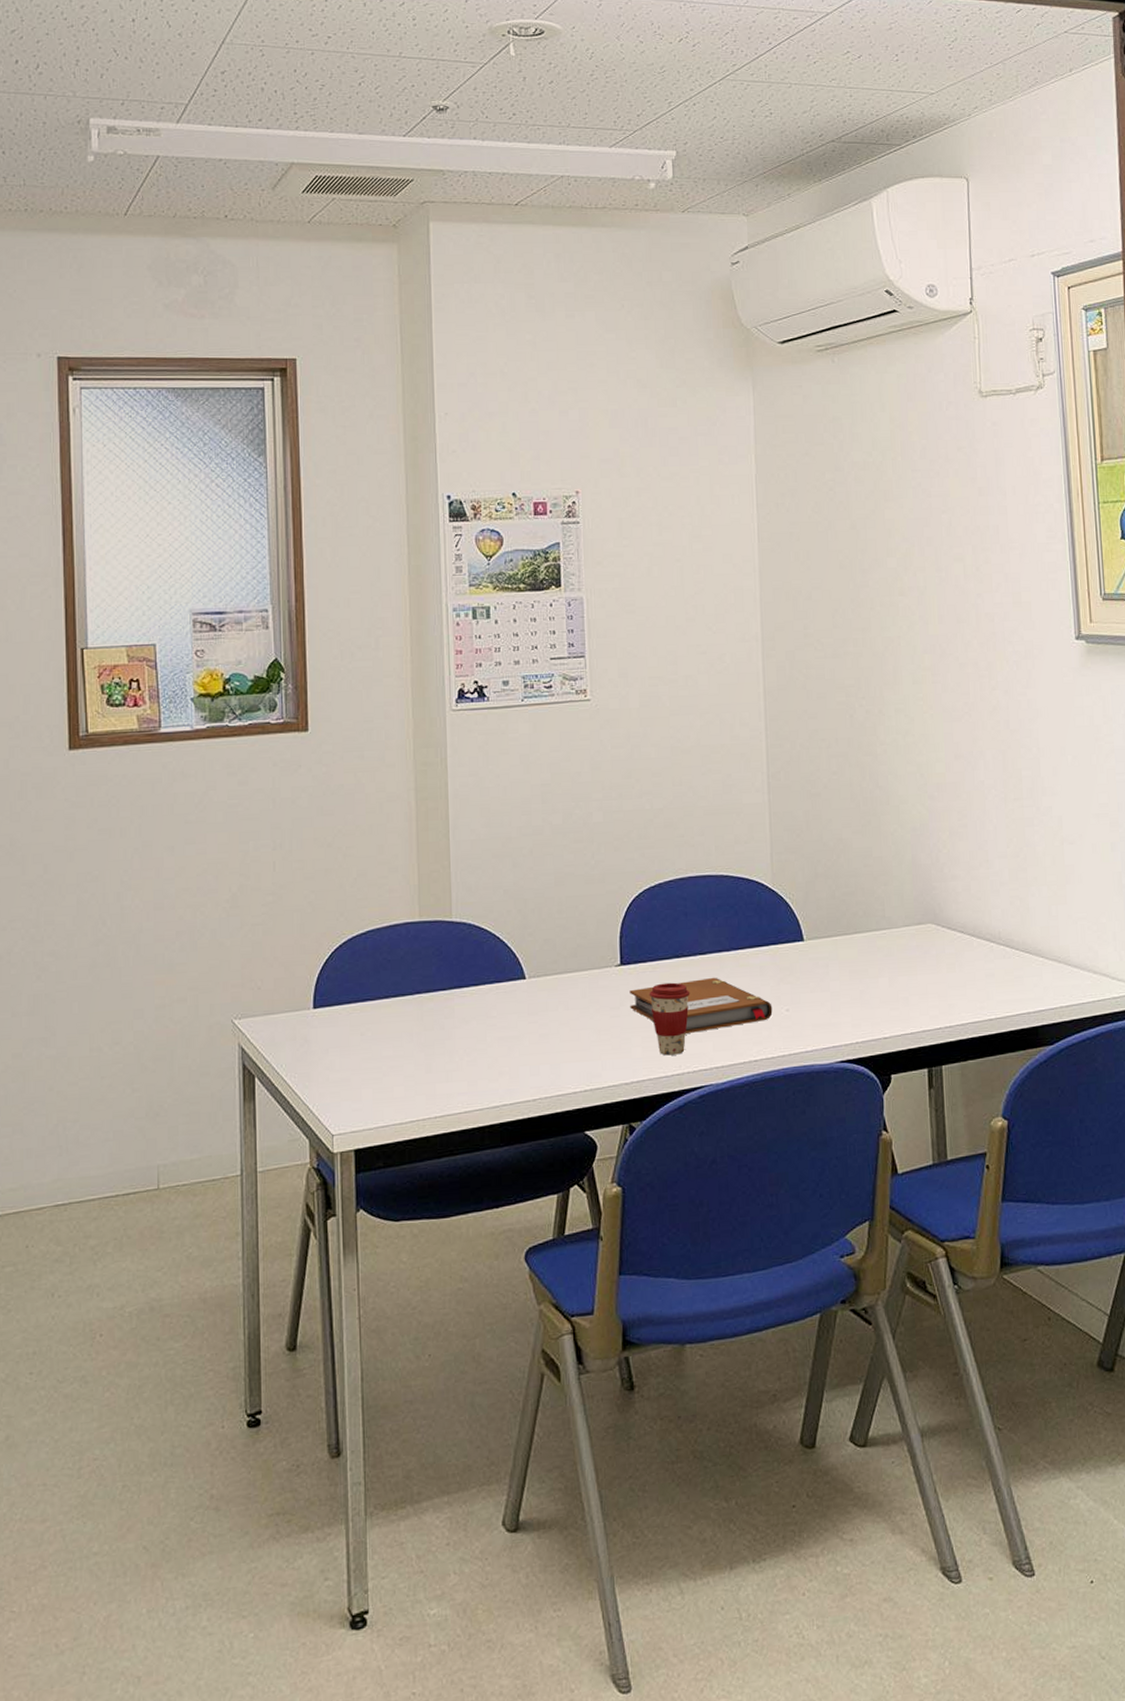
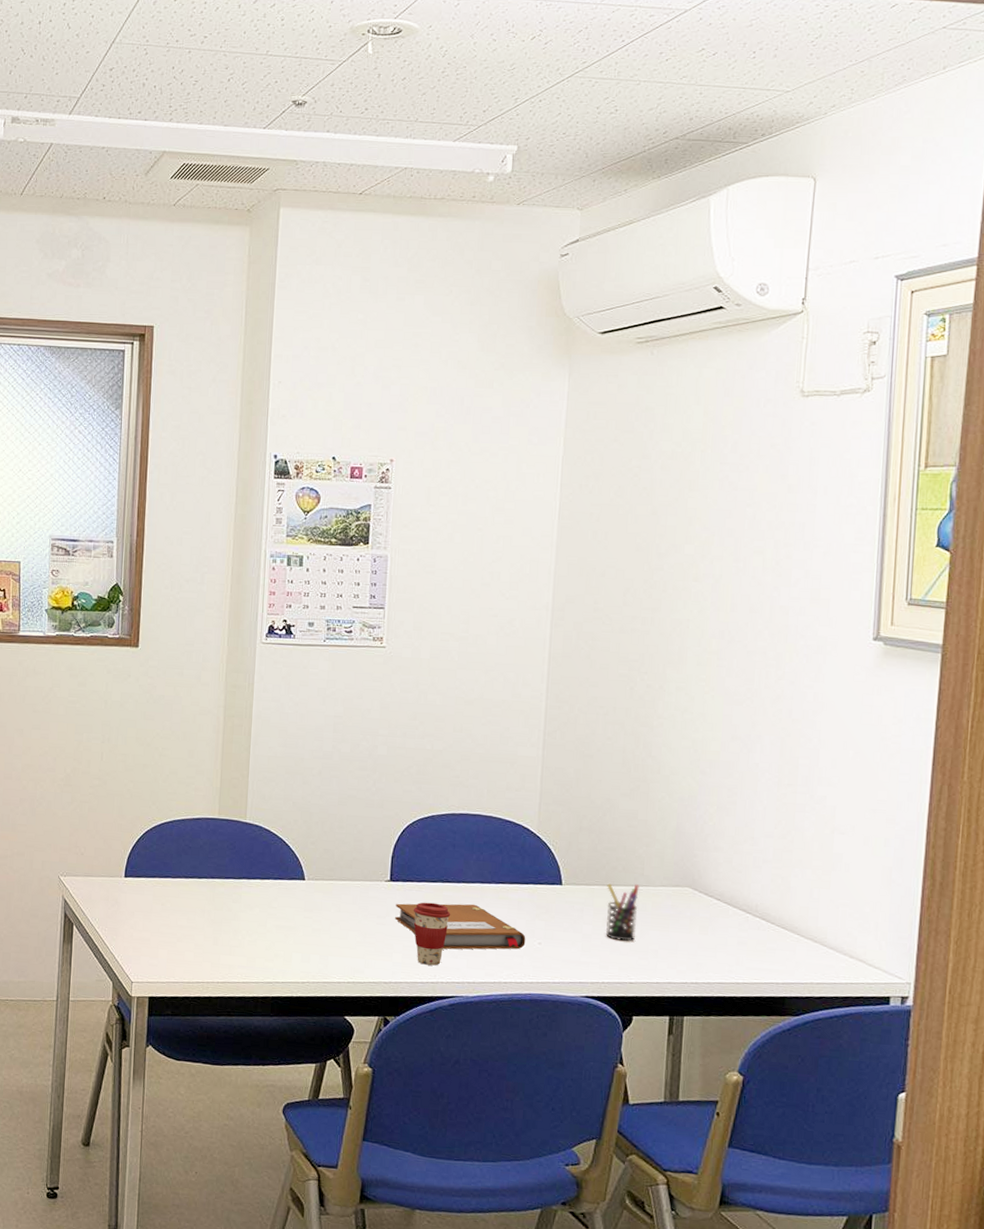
pen holder: none [849,928,884,993] -> present [606,883,639,941]

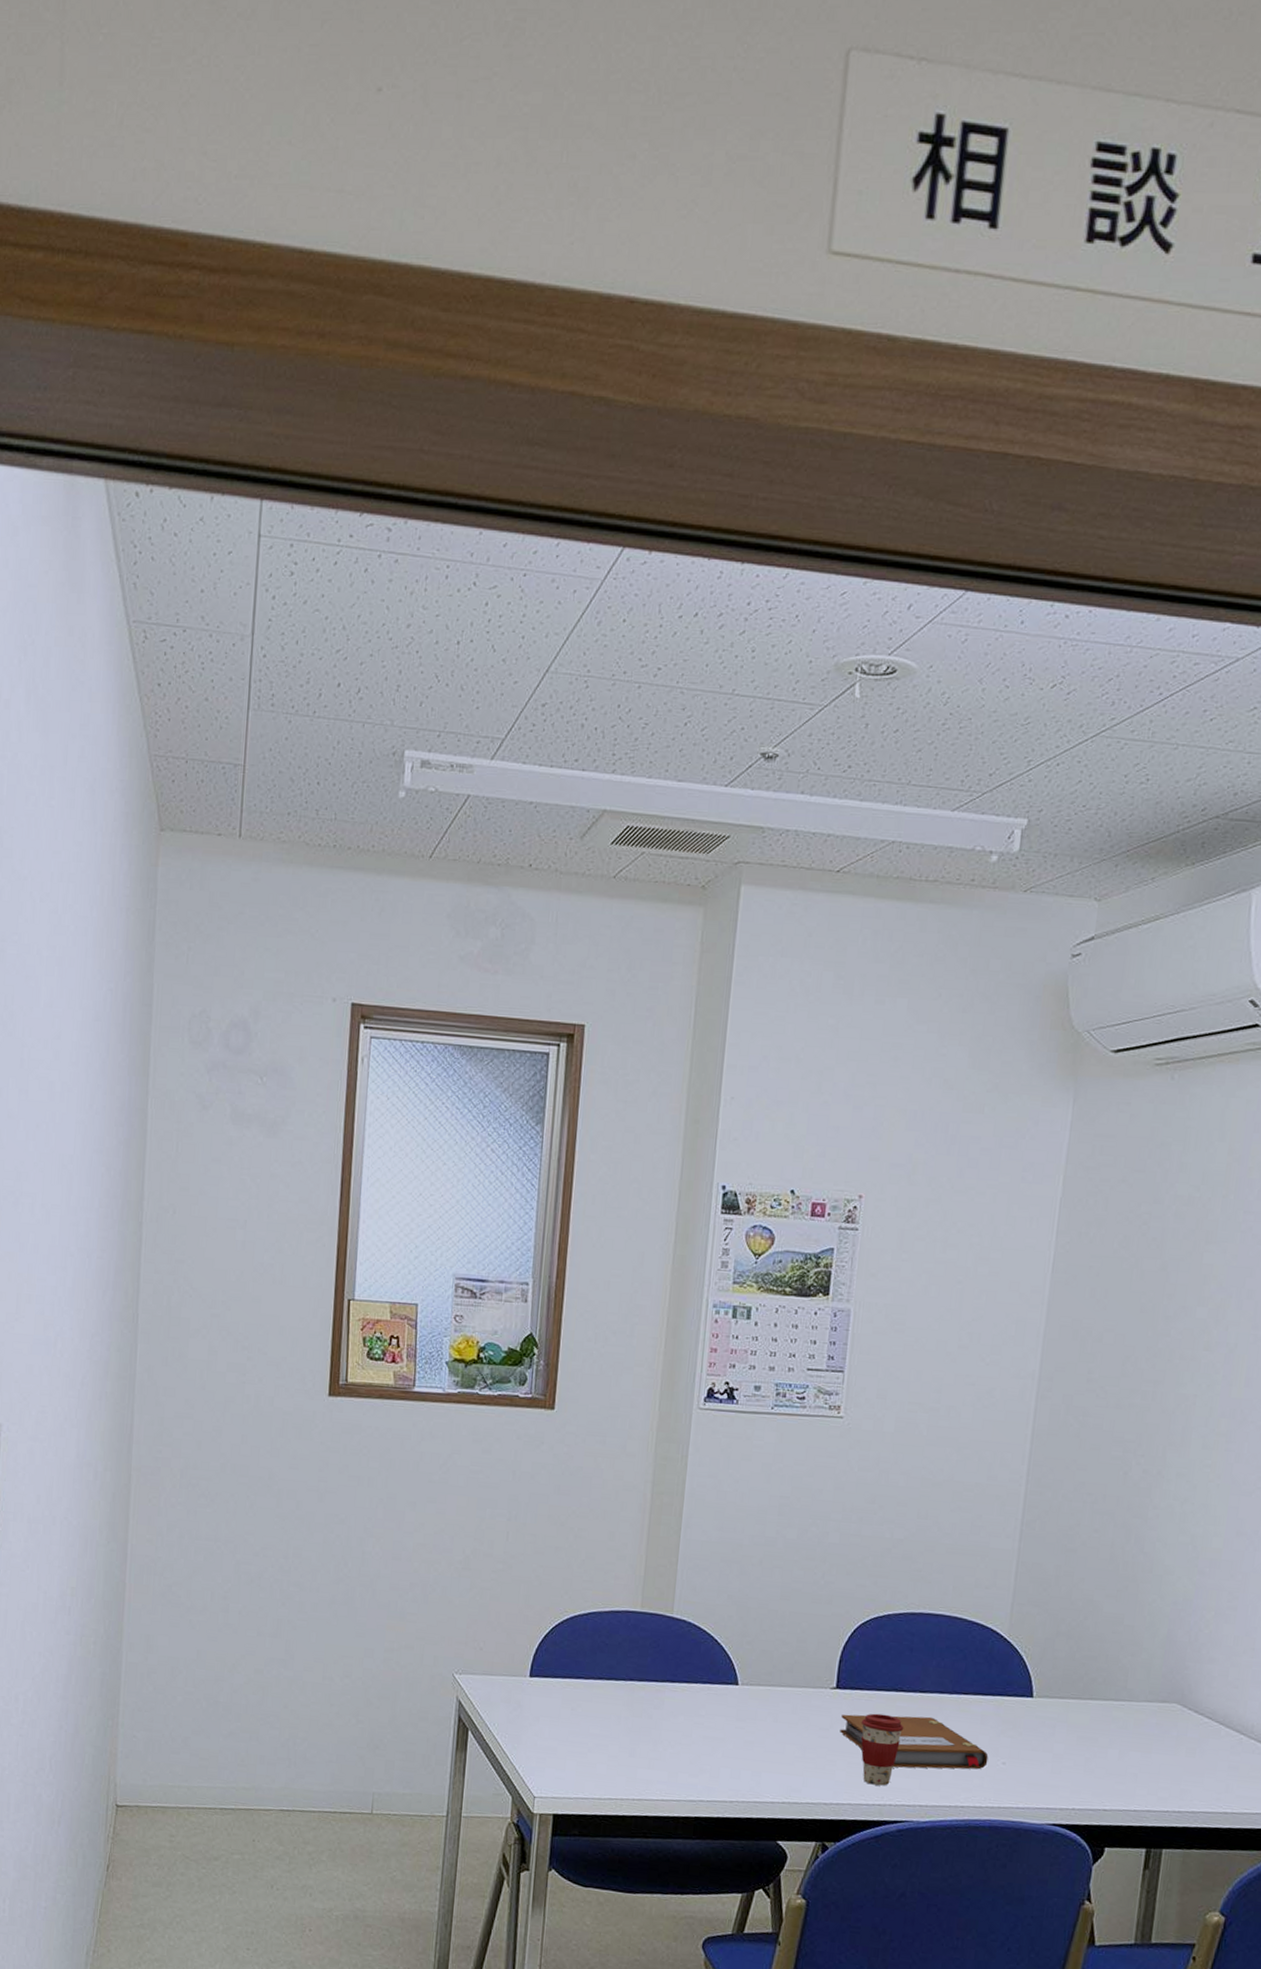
pen holder: present [606,883,639,941] -> none [1080,1697,1121,1763]

